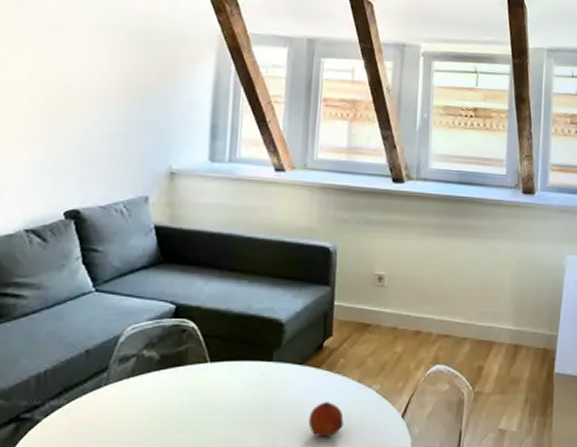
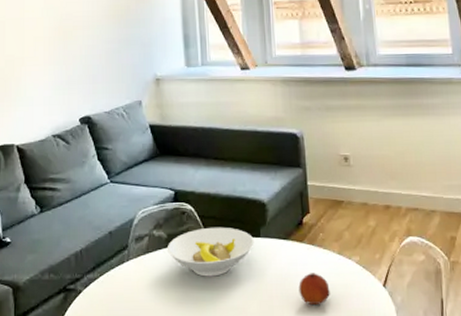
bowl: none [157,348,265,405] -> present [166,227,254,277]

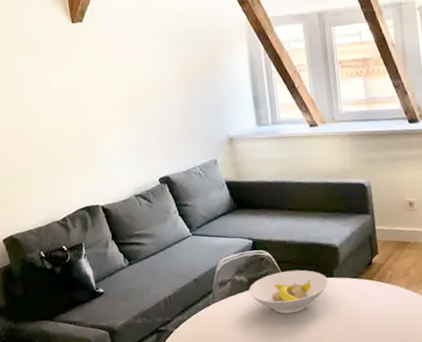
fruit: present [298,273,330,304] -> none [370,306,399,333]

